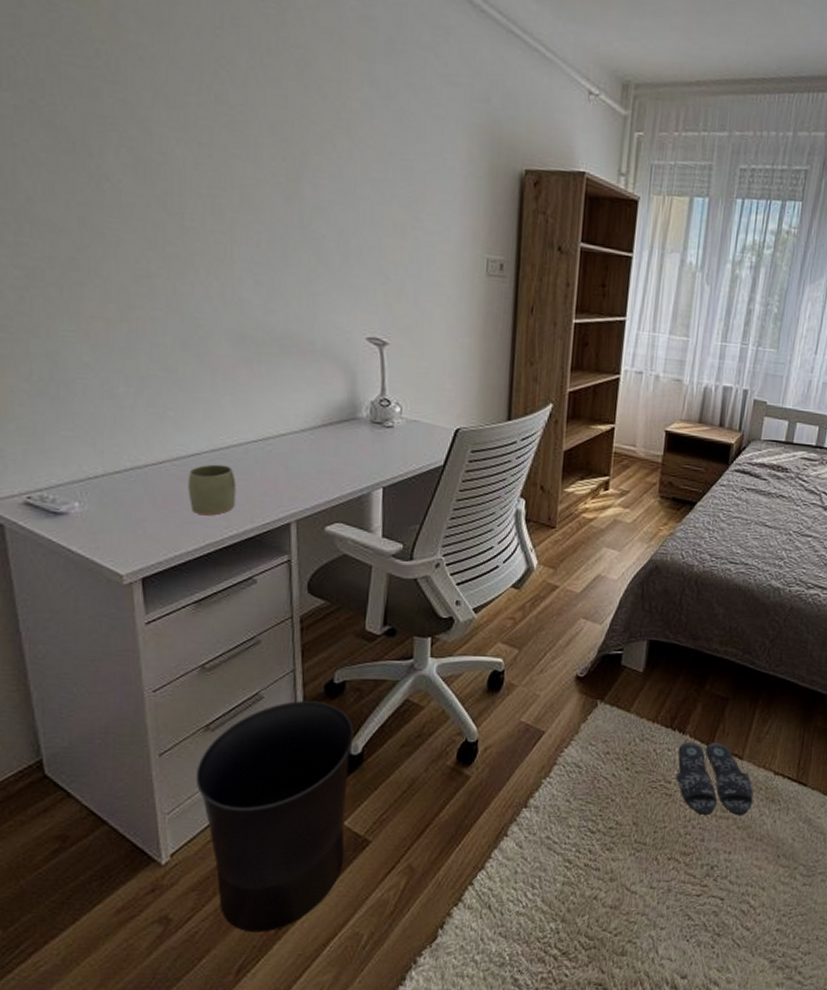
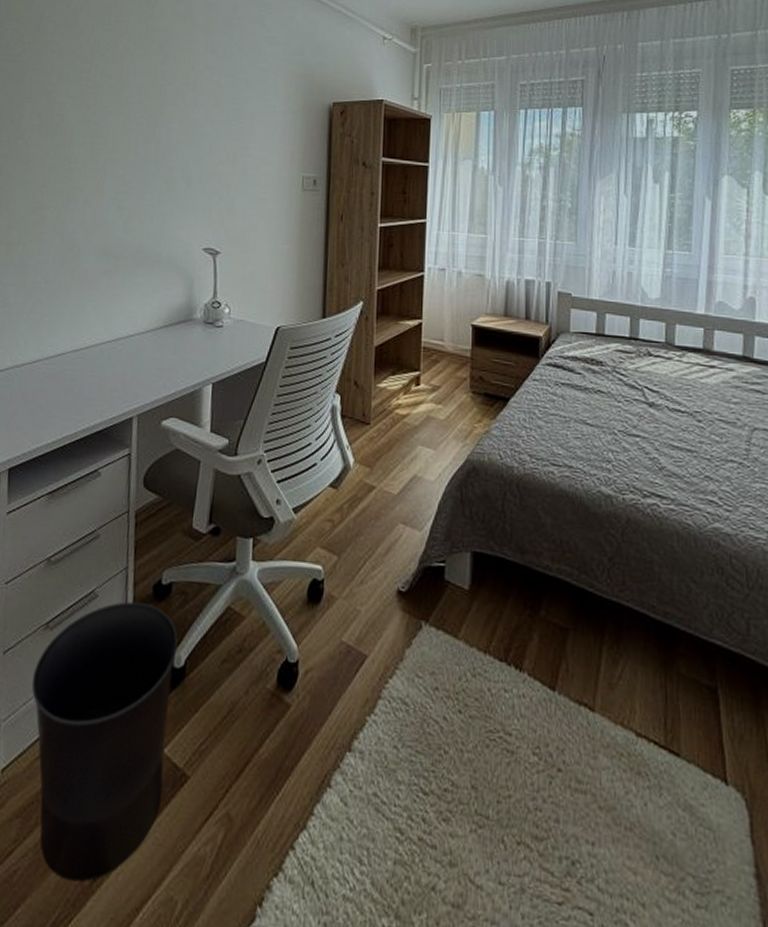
mug: present [188,464,236,516] -> none [52,363,92,410]
slippers: present [675,741,754,815] -> none [516,681,614,790]

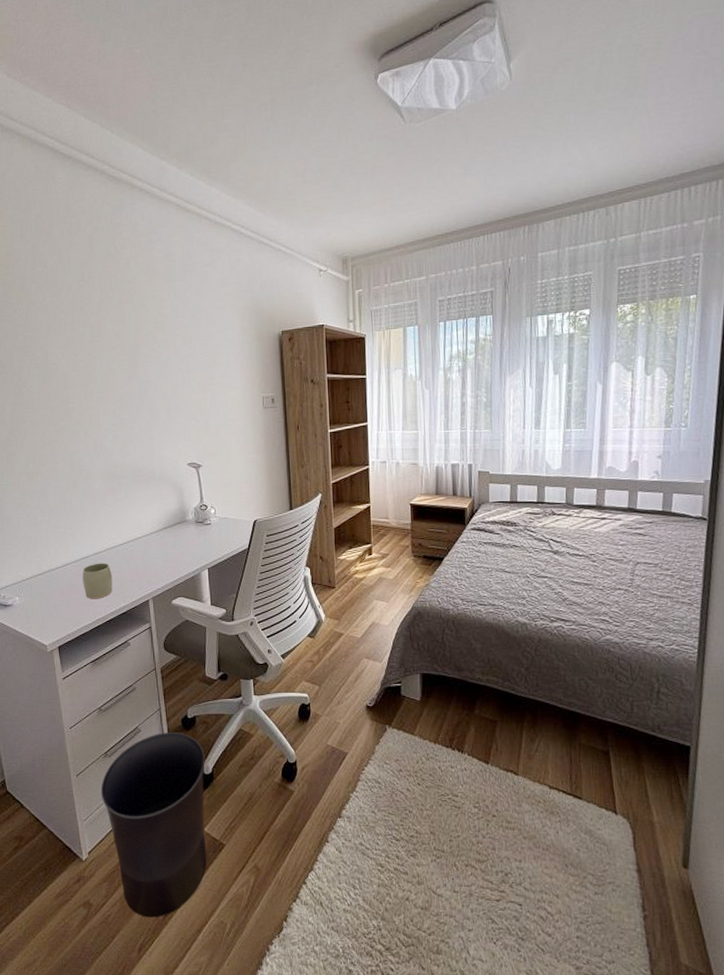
mug: none [52,363,92,410] -> present [82,563,113,599]

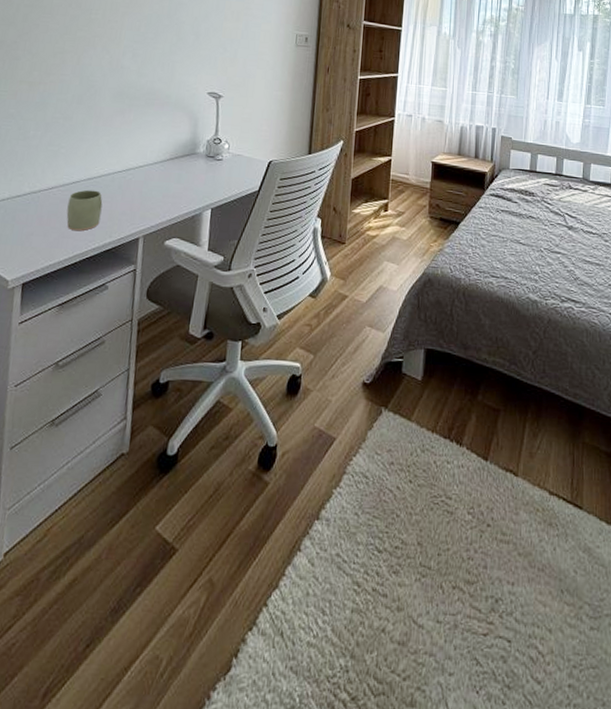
waste bin: present [100,733,207,918] -> none [36,399,172,649]

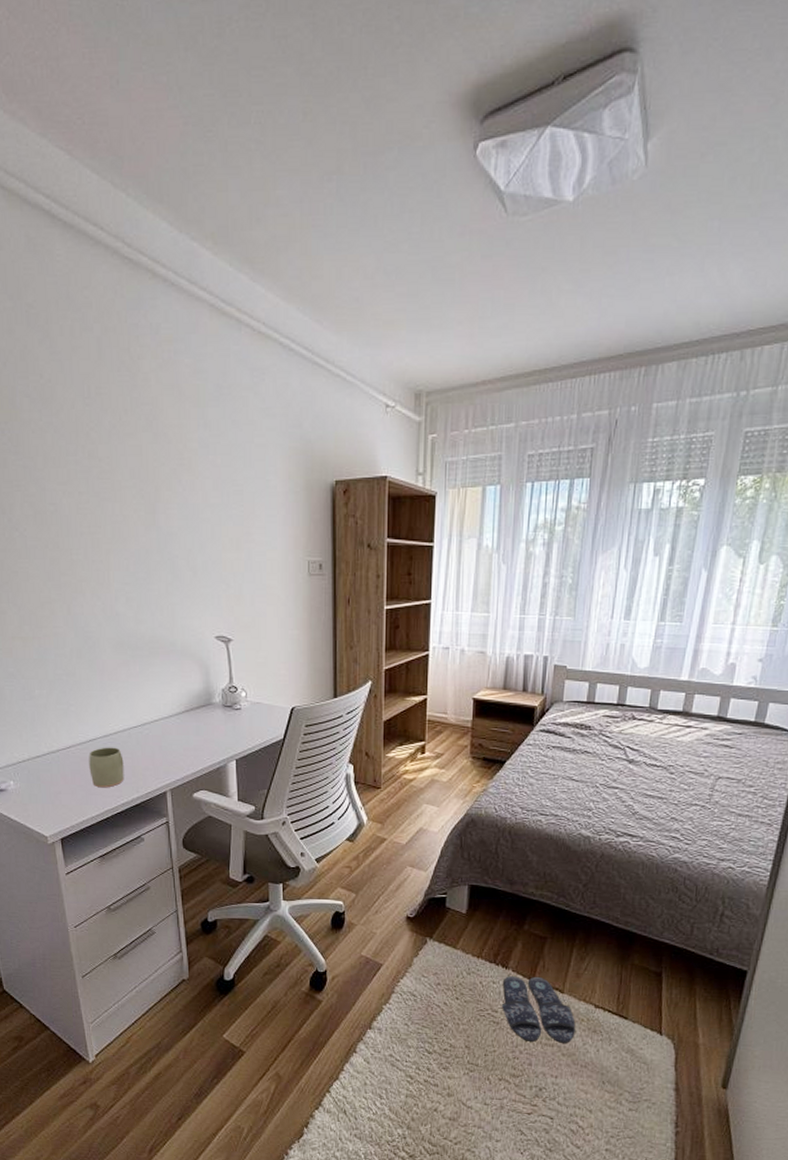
slippers: none [455,453,531,539] -> present [501,975,576,1043]

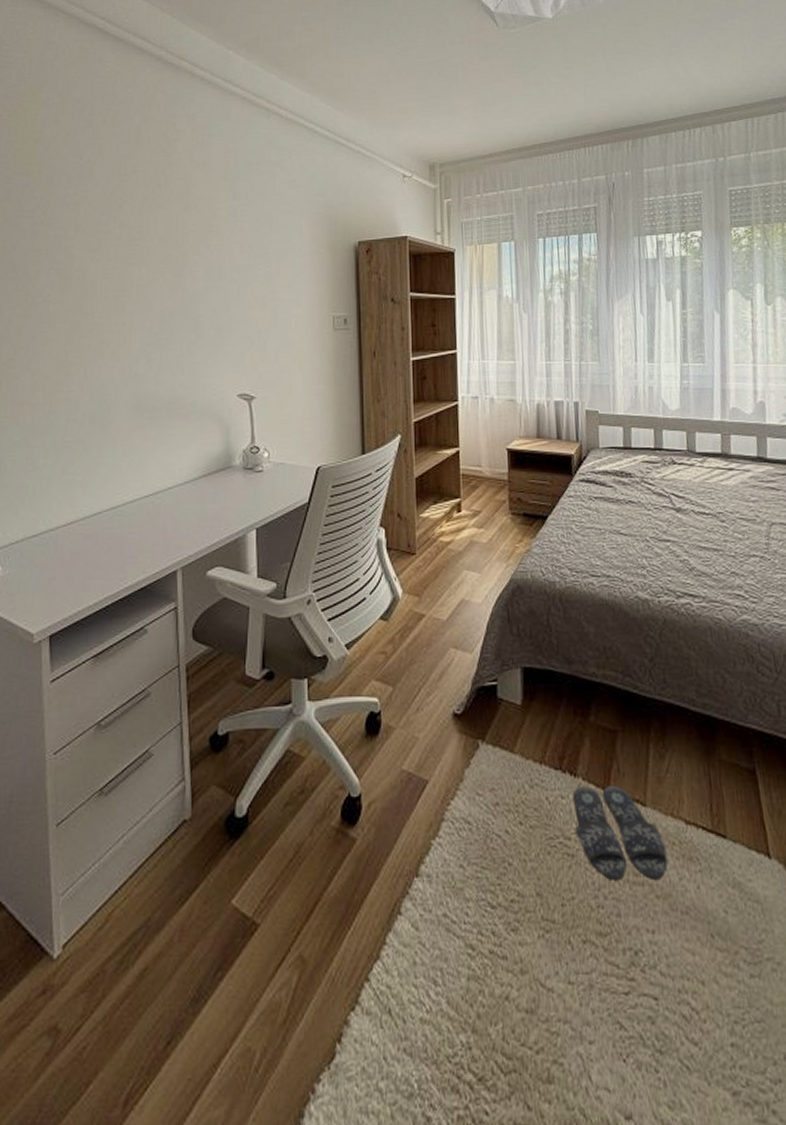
mug: present [89,747,124,788] -> none [91,520,131,570]

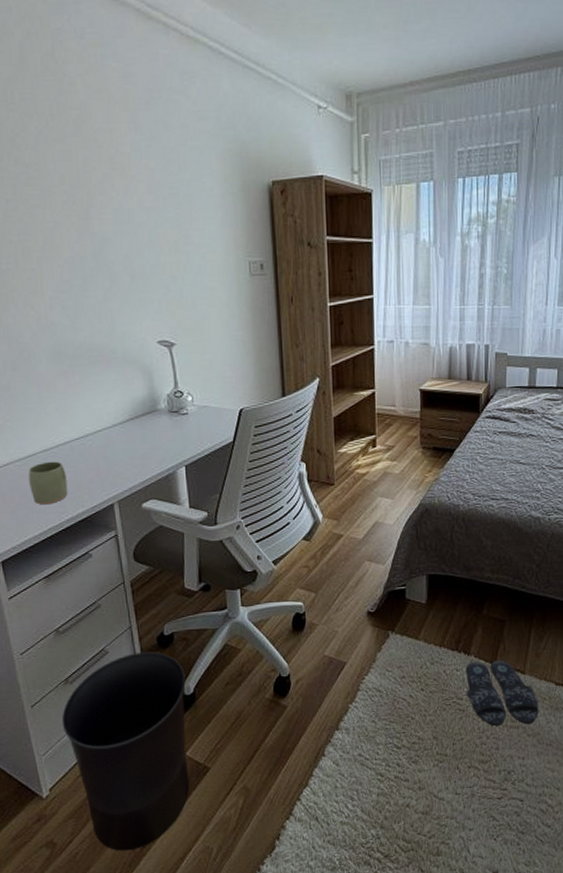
waste bin: none [89,757,238,1048] -> present [61,652,190,851]
mug: none [91,520,131,570] -> present [28,461,68,505]

